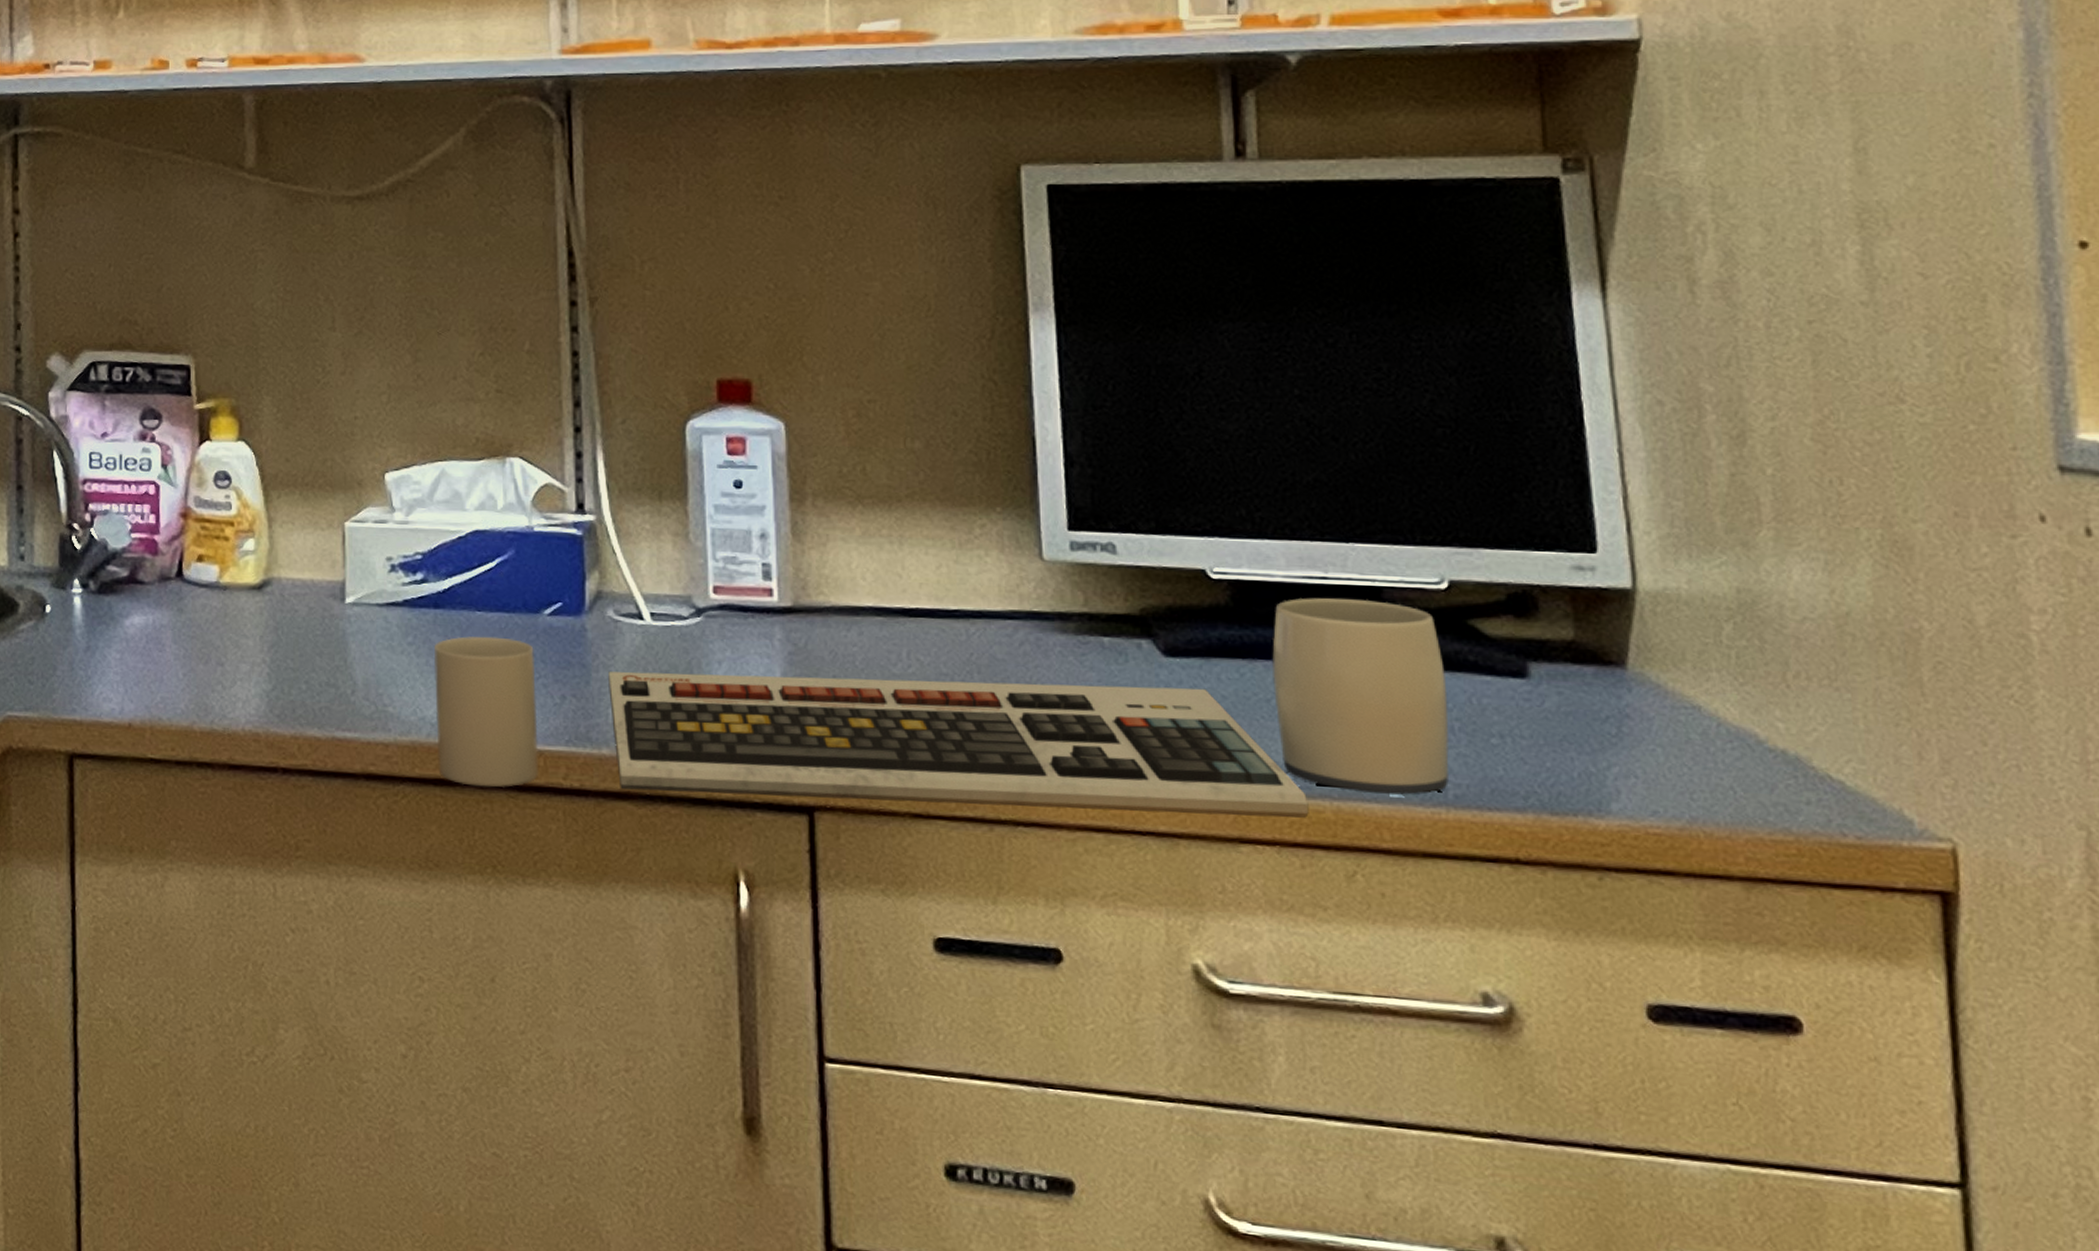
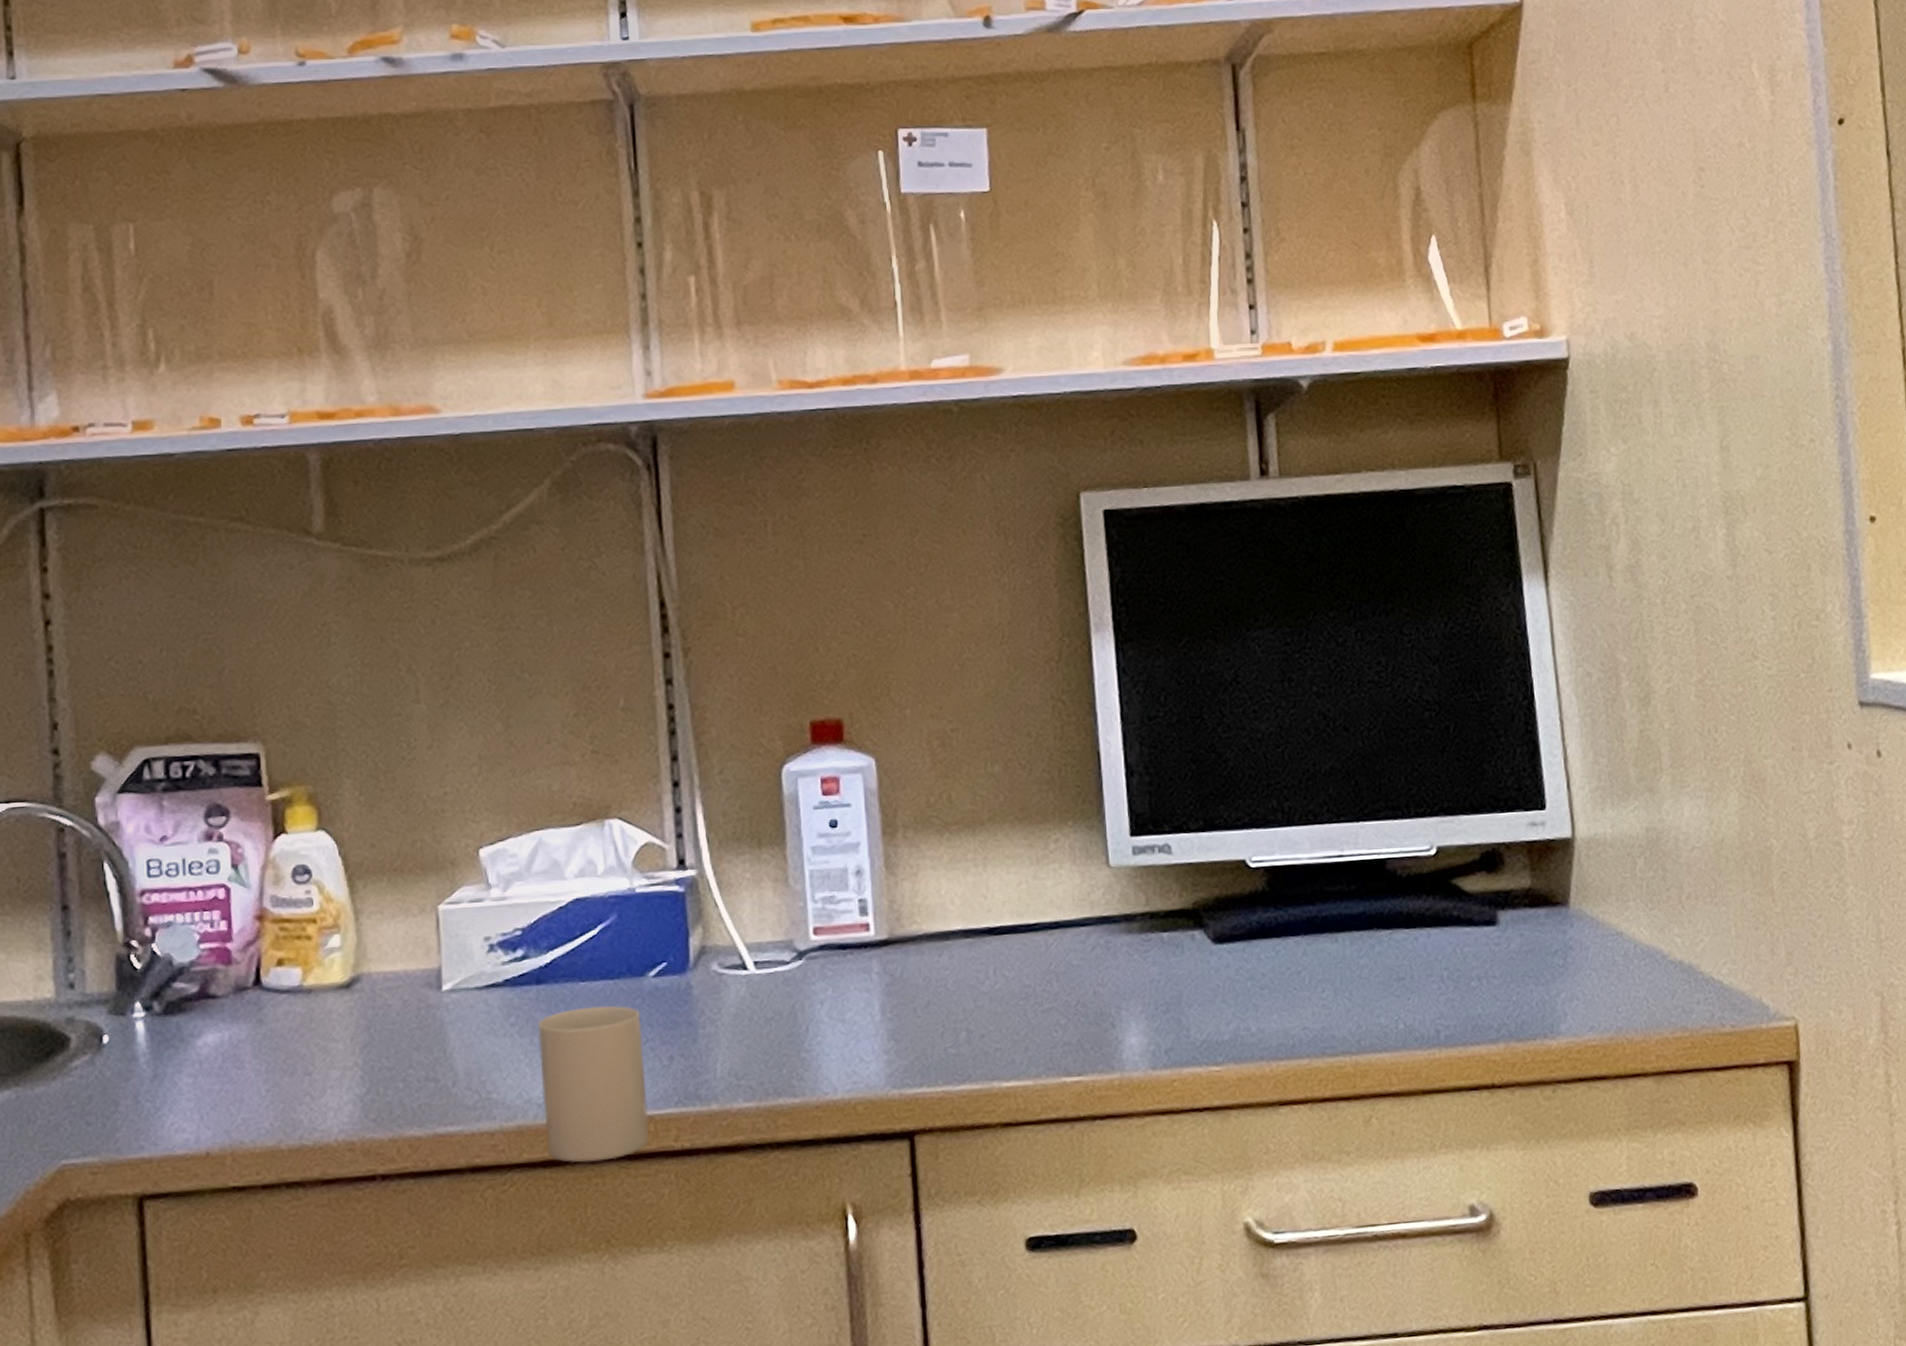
computer keyboard: present [608,671,1309,819] -> none [715,969,1334,1143]
mug: present [1272,597,1449,795] -> none [1301,871,1440,1045]

